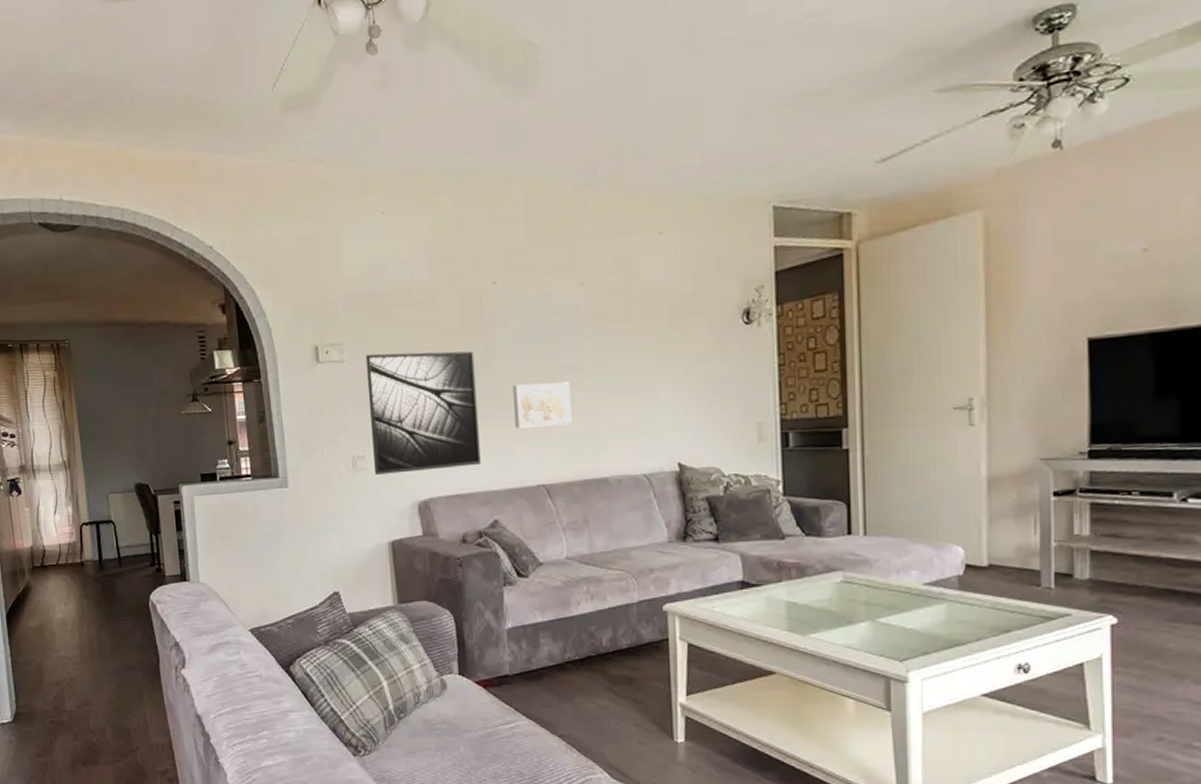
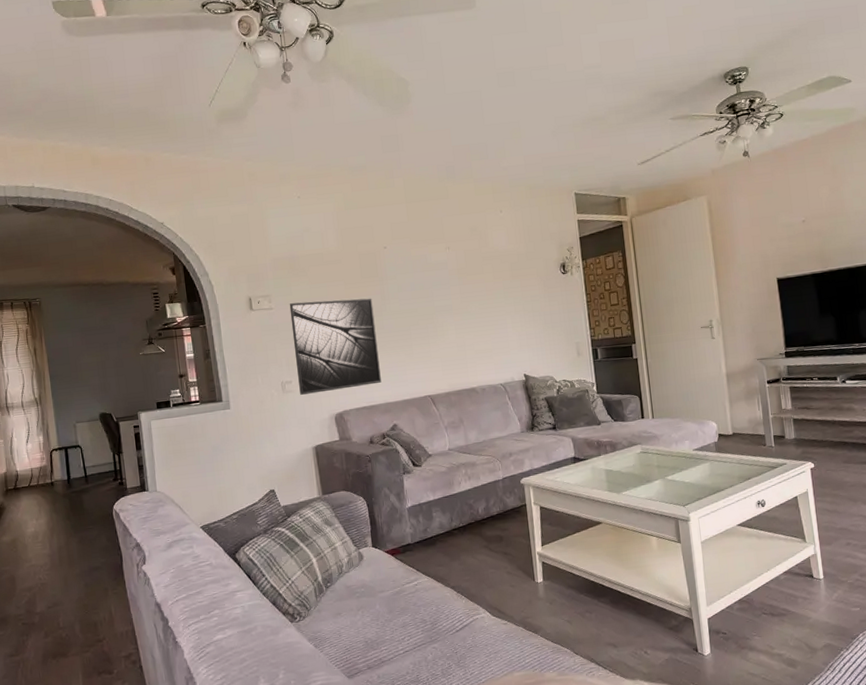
wall art: present [513,382,572,428] -> none [402,318,447,354]

